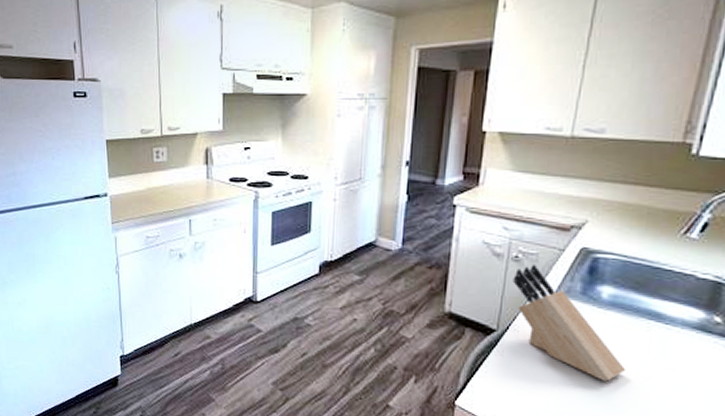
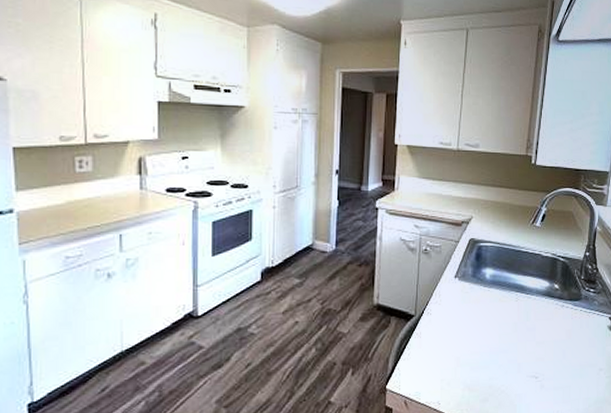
knife block: present [513,263,627,382] -> none [424,255,506,347]

